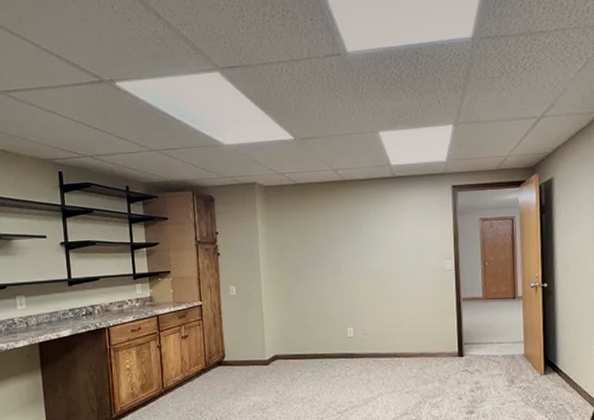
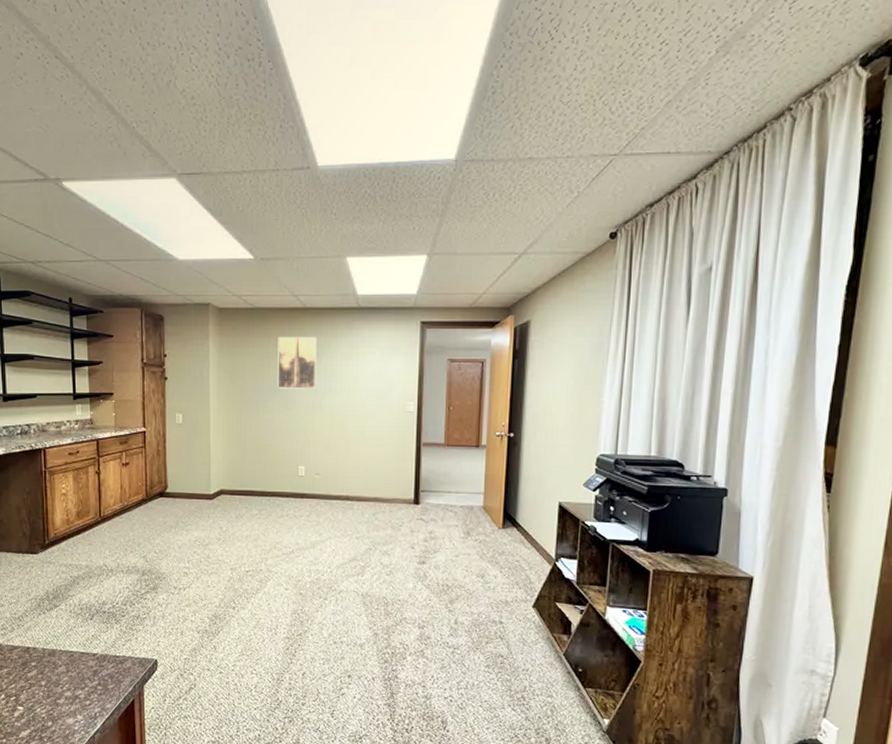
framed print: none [320,206,359,257] -> present [277,336,317,389]

